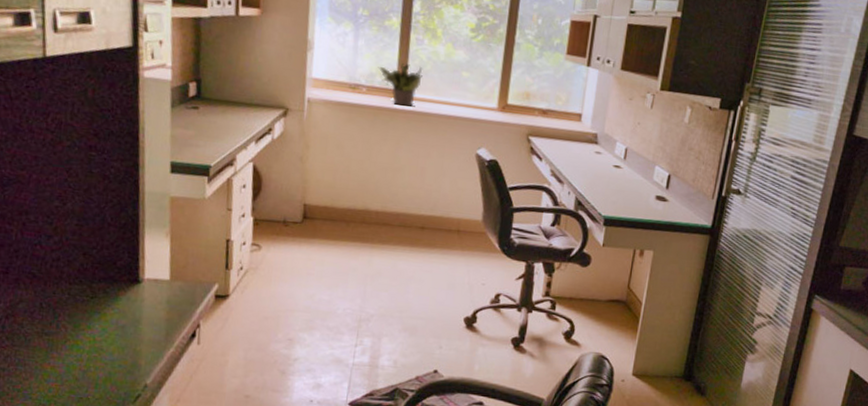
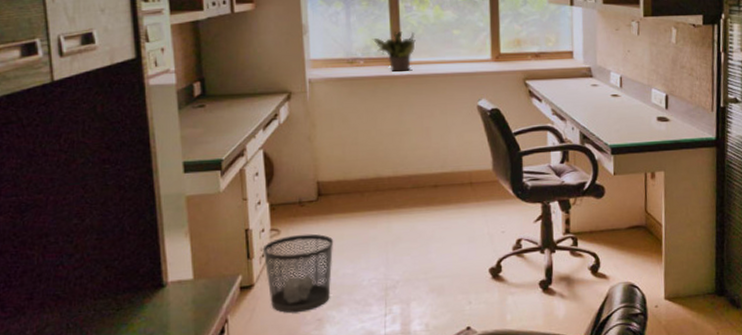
waste bin: none [241,253,314,330] -> present [262,233,334,313]

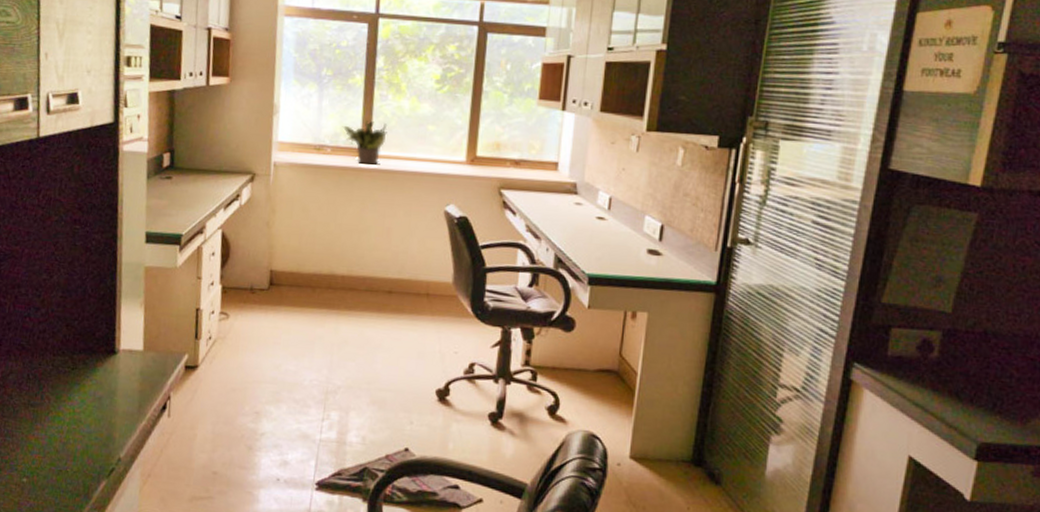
waste bin: present [262,233,334,313] -> none [210,321,281,402]

